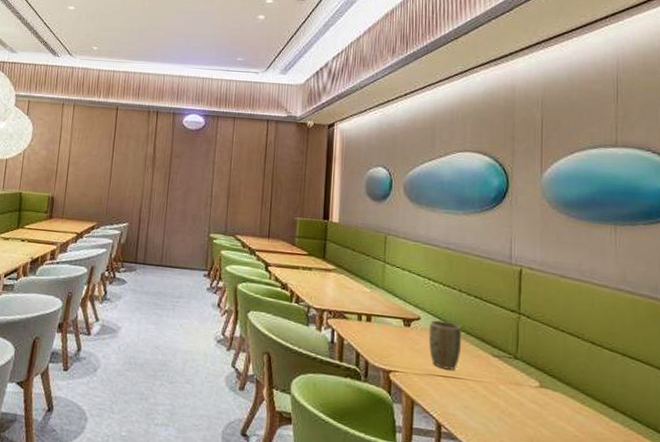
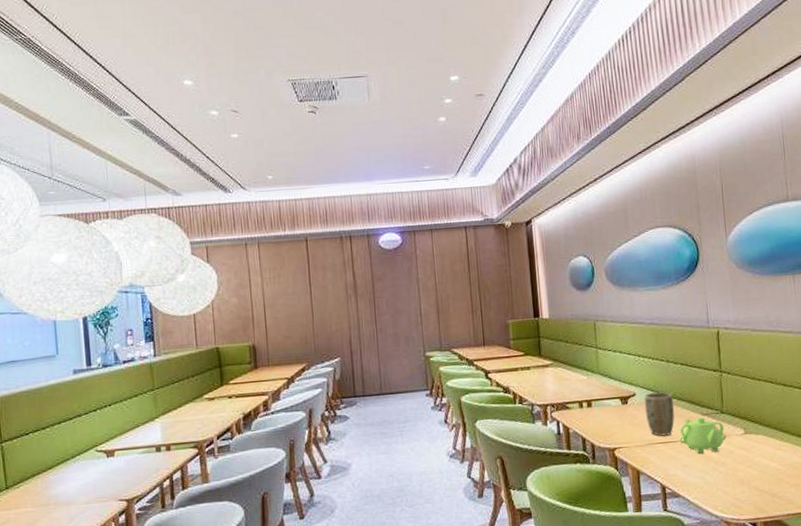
teapot: none [462,357,518,400] -> present [678,416,726,454]

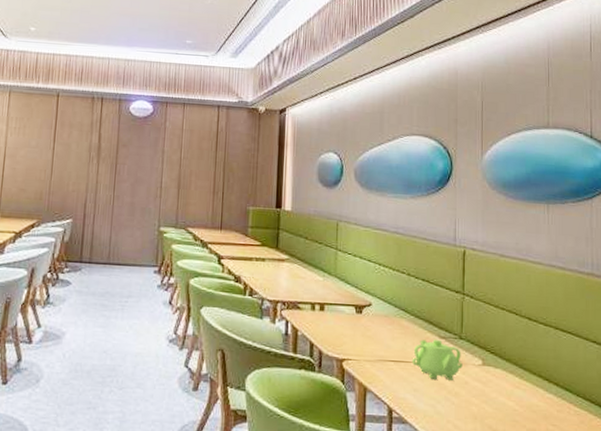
plant pot: present [644,392,675,436] -> none [379,305,411,354]

